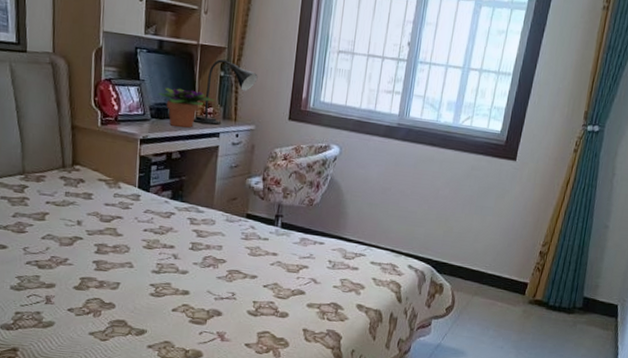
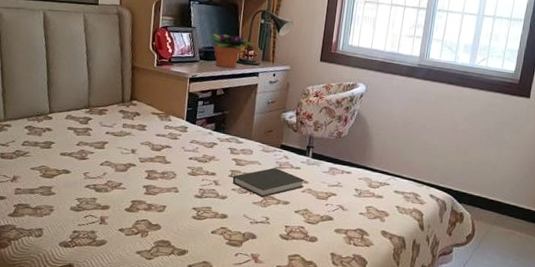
book: none [193,239,274,272] -> present [232,168,305,198]

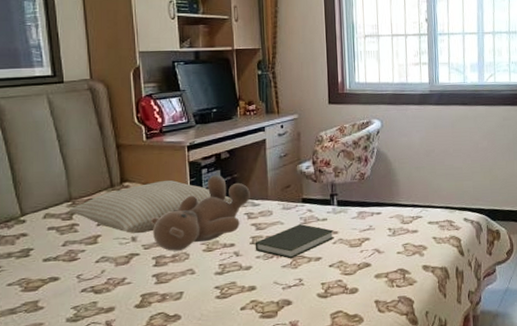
pillow: none [85,105,219,148] -> present [68,180,231,234]
teddy bear: none [149,107,237,170] -> present [150,174,250,251]
potted flower: present [206,34,256,68] -> none [200,92,256,128]
desk lamp: present [236,9,294,66] -> none [237,60,294,122]

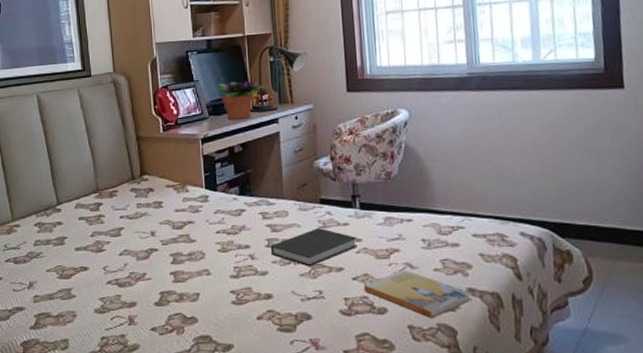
pillow: present [68,180,231,234] -> none [96,173,246,229]
teddy bear: present [150,174,250,251] -> none [167,169,265,249]
potted flower: none [200,92,256,128] -> present [212,81,269,120]
desk lamp: none [237,60,294,122] -> present [249,45,308,113]
book: none [338,255,426,293] -> present [363,270,472,319]

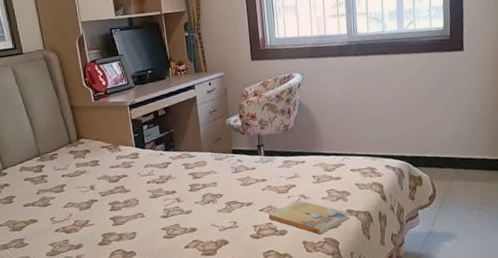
potted flower: present [212,81,269,120] -> none [136,54,185,88]
desk lamp: present [249,45,308,113] -> none [170,22,218,82]
book: present [270,228,357,267] -> none [193,173,263,204]

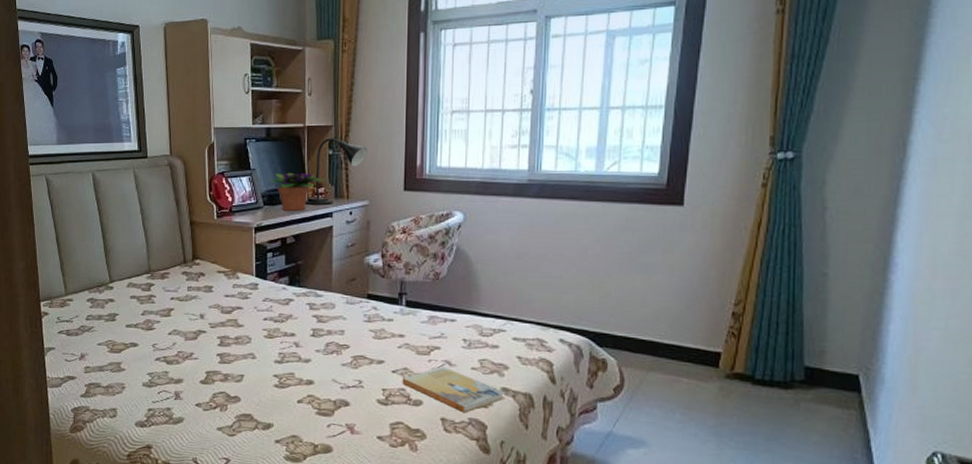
potted flower: none [136,54,185,88] -> present [269,172,325,211]
desk lamp: none [170,22,218,82] -> present [305,138,368,206]

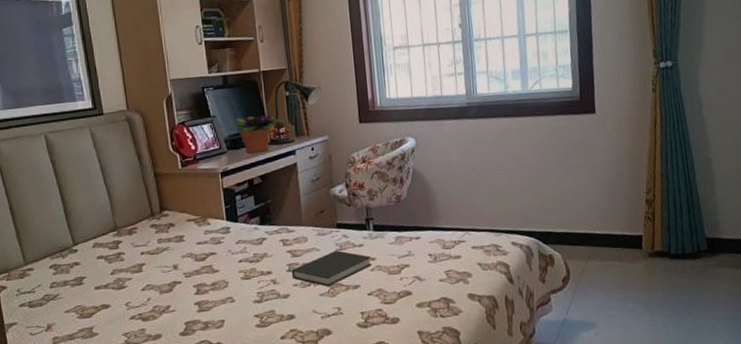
book: none [315,322,400,358] -> present [291,250,372,287]
book: present [402,366,505,413] -> none [378,282,472,324]

